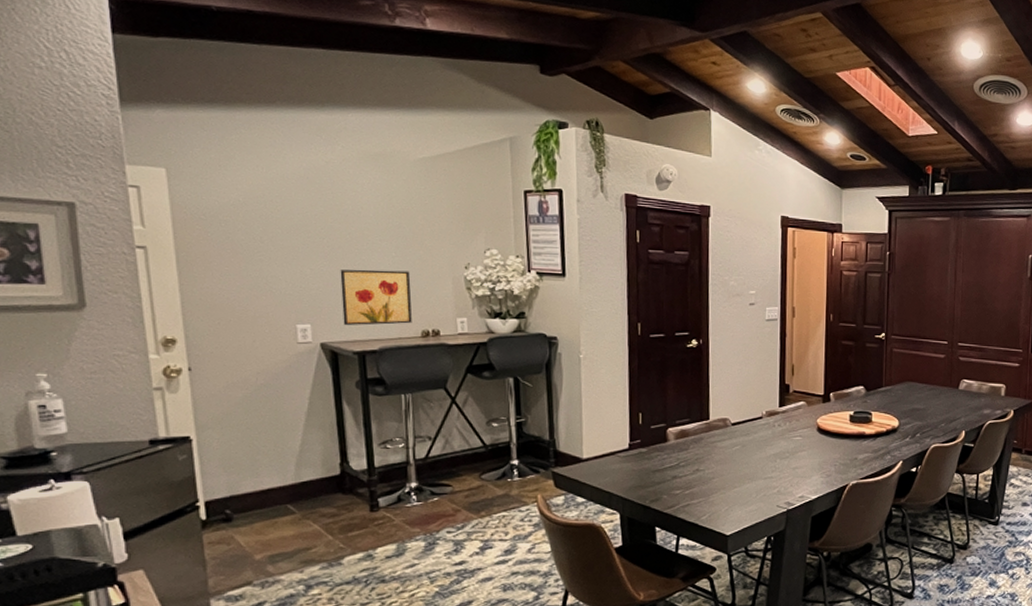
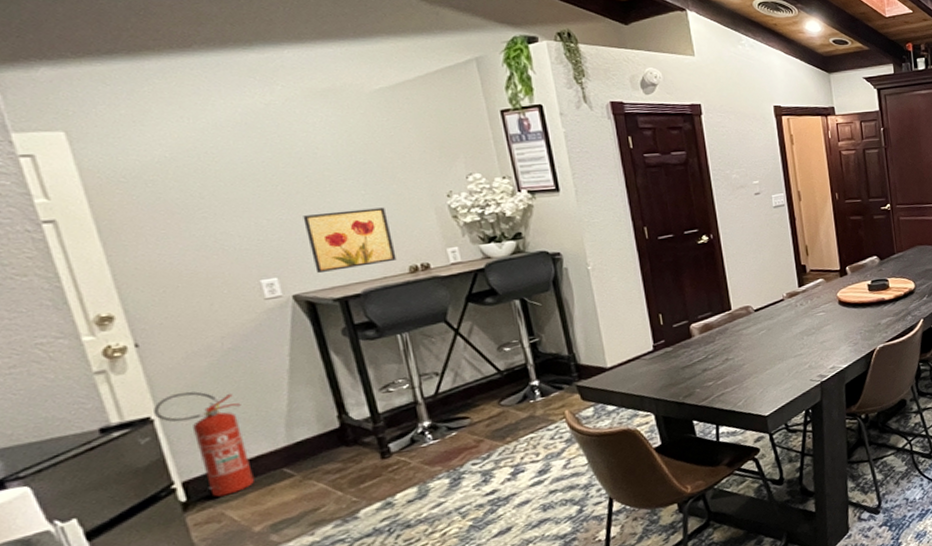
fire extinguisher: none [194,418,263,521] -> present [154,391,254,497]

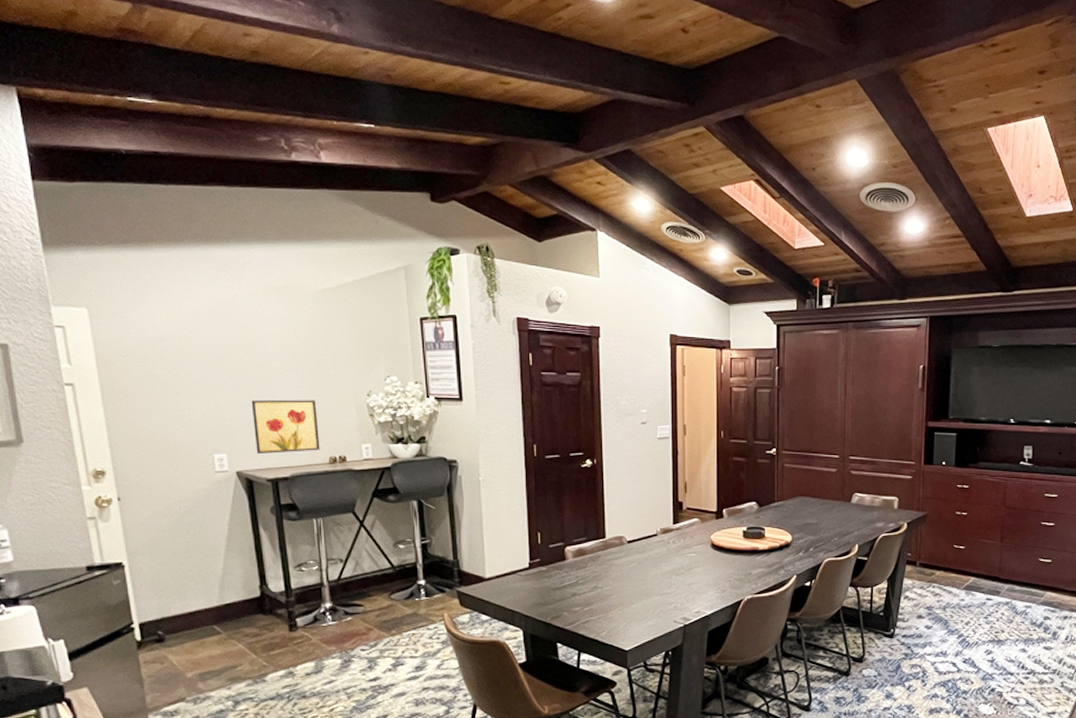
fire extinguisher: present [154,391,254,497] -> none [126,545,191,641]

